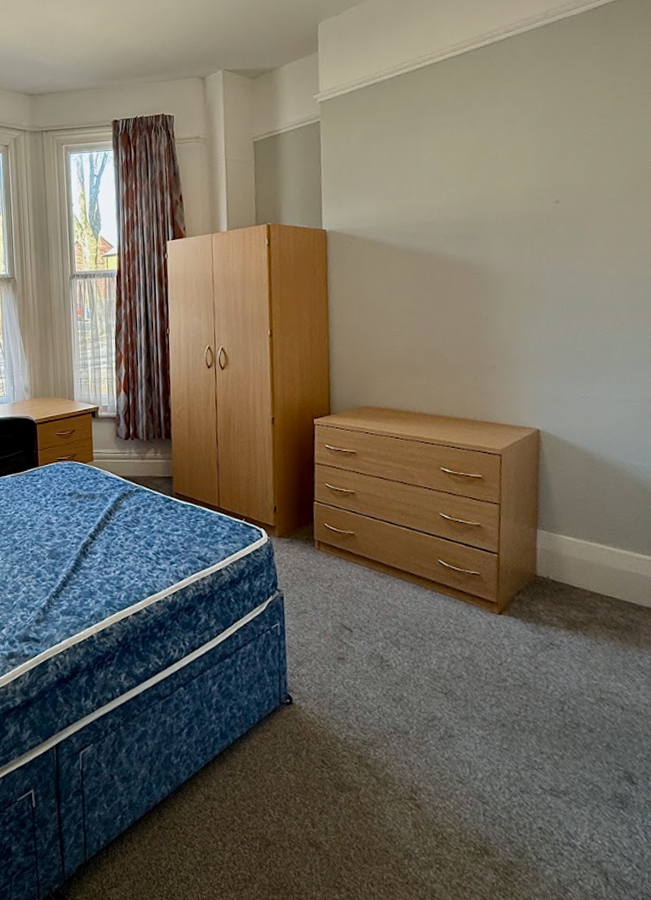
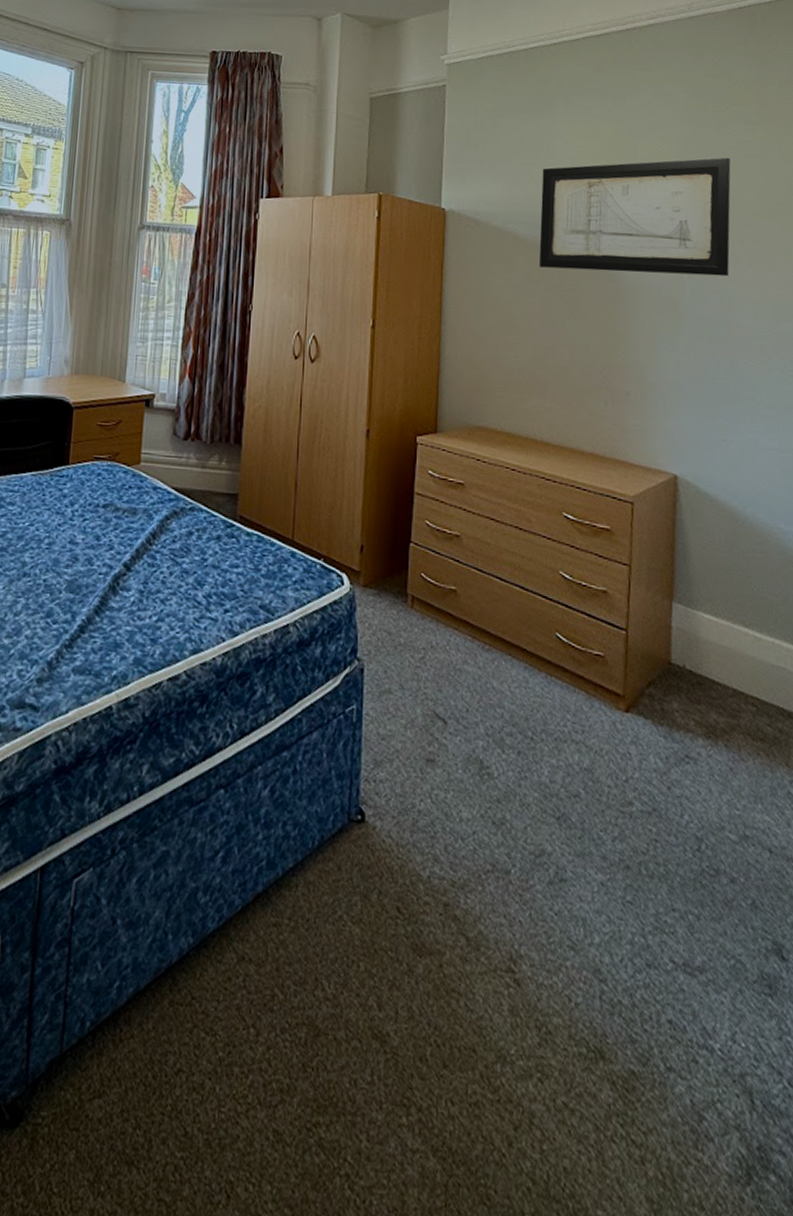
wall art: none [410,151,587,270] -> present [539,157,731,277]

